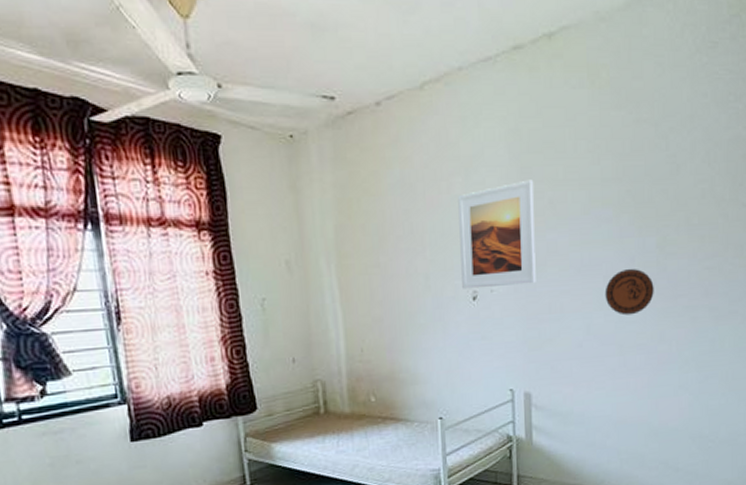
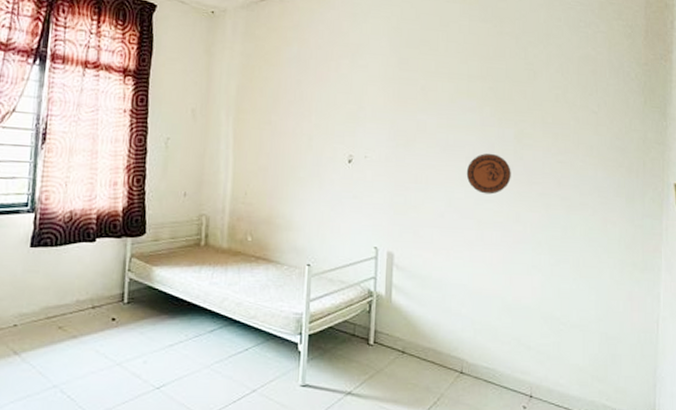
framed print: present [458,179,536,289] -> none [340,68,410,156]

